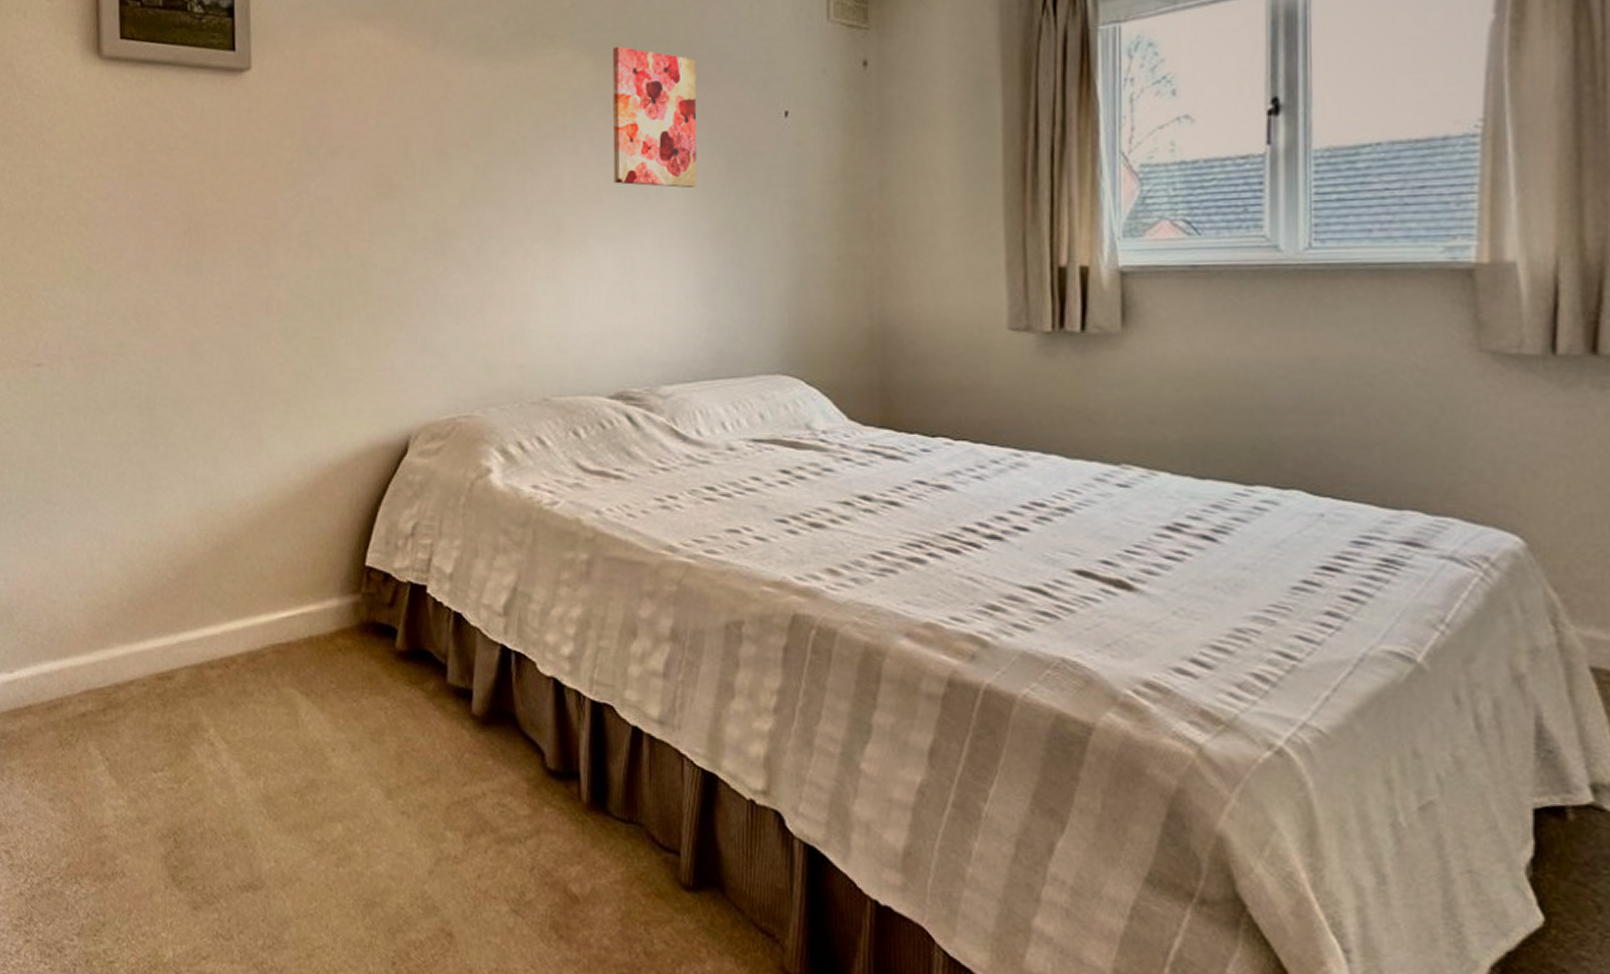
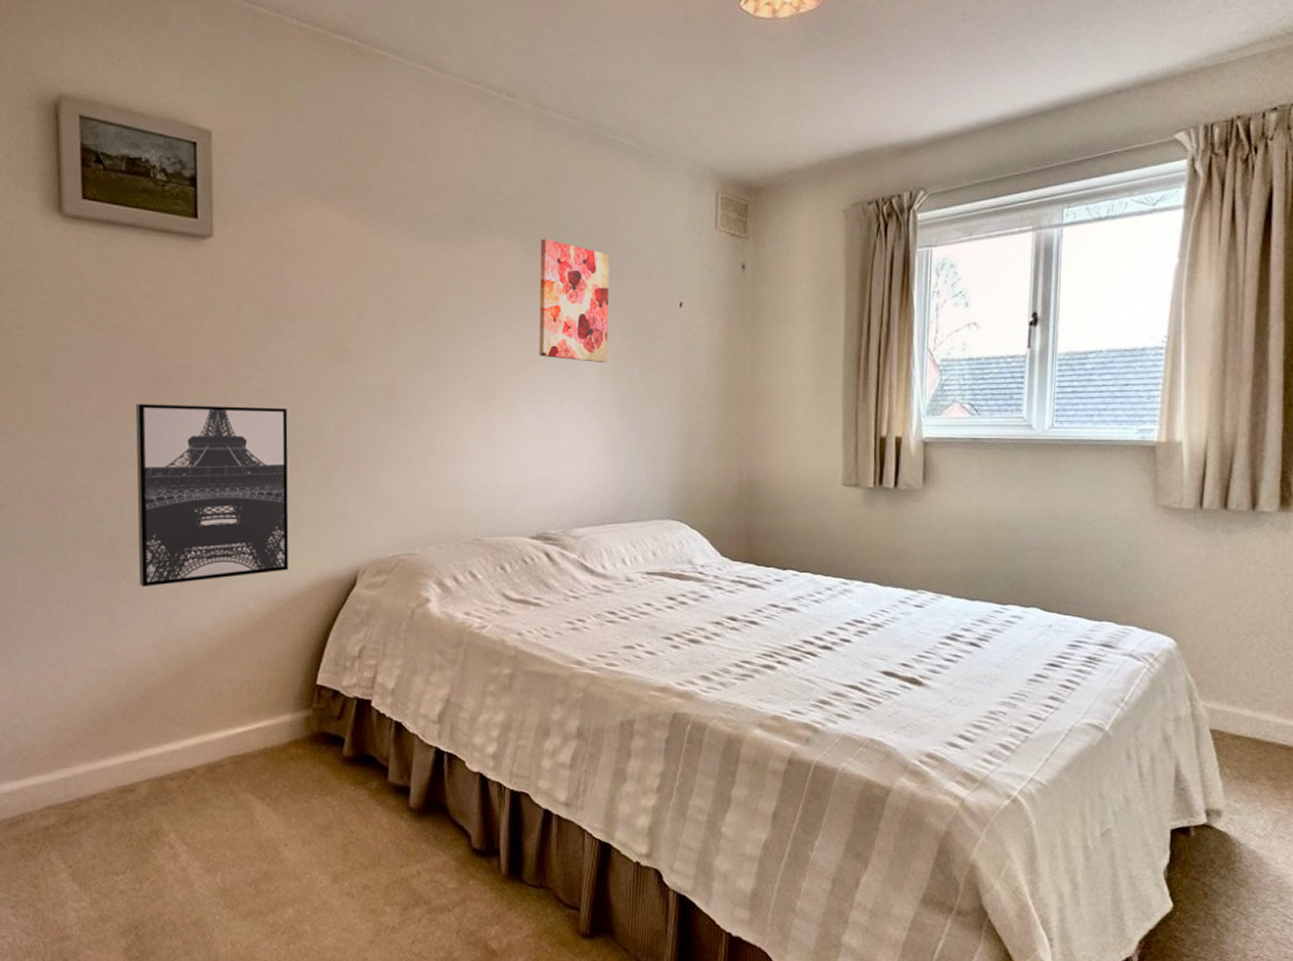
wall art: none [173,252,334,453] -> present [135,404,289,588]

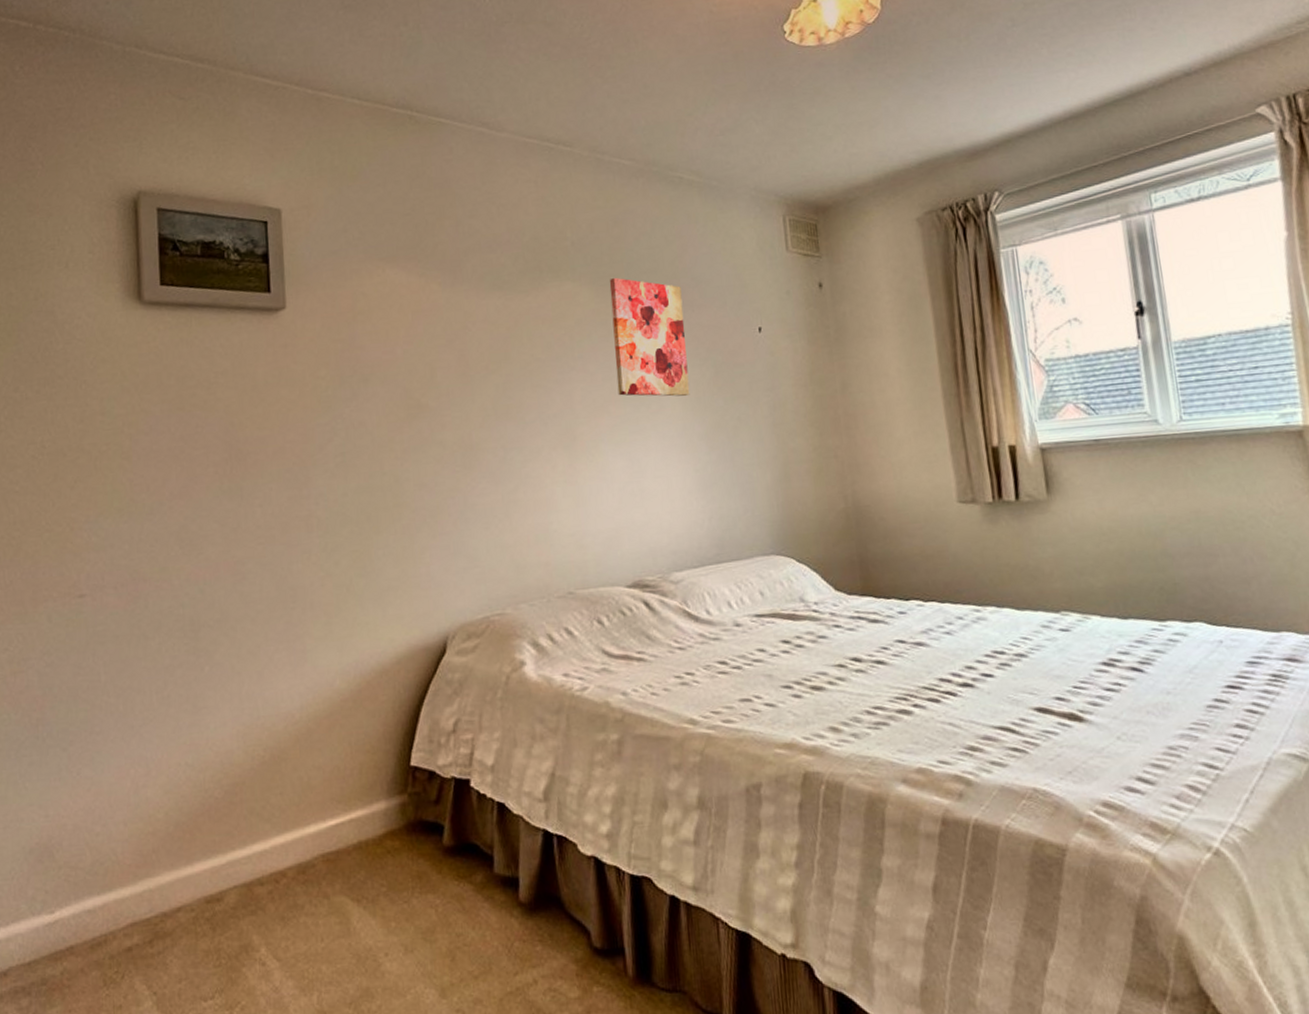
wall art: present [135,404,289,588] -> none [214,471,375,672]

